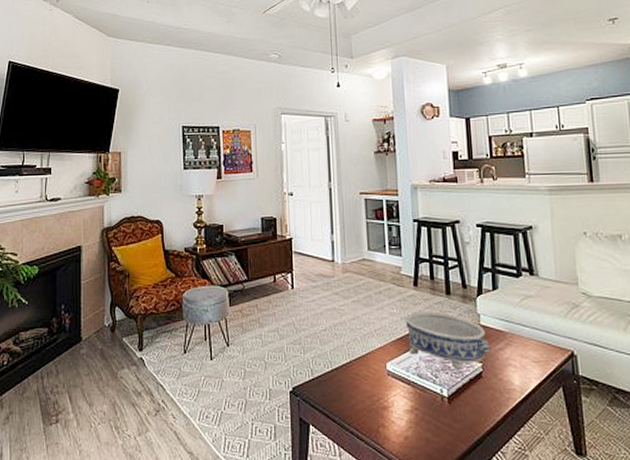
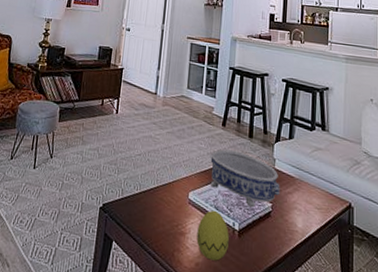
decorative egg: none [401,378,439,432] -> present [196,210,229,261]

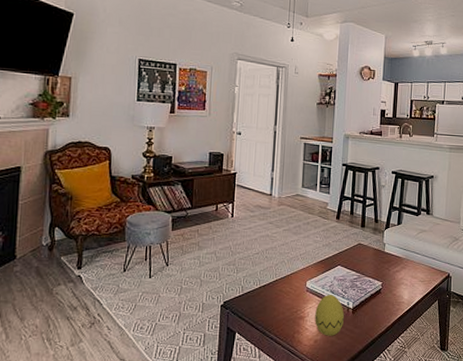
decorative bowl: present [210,149,280,208] -> none [326,240,389,288]

